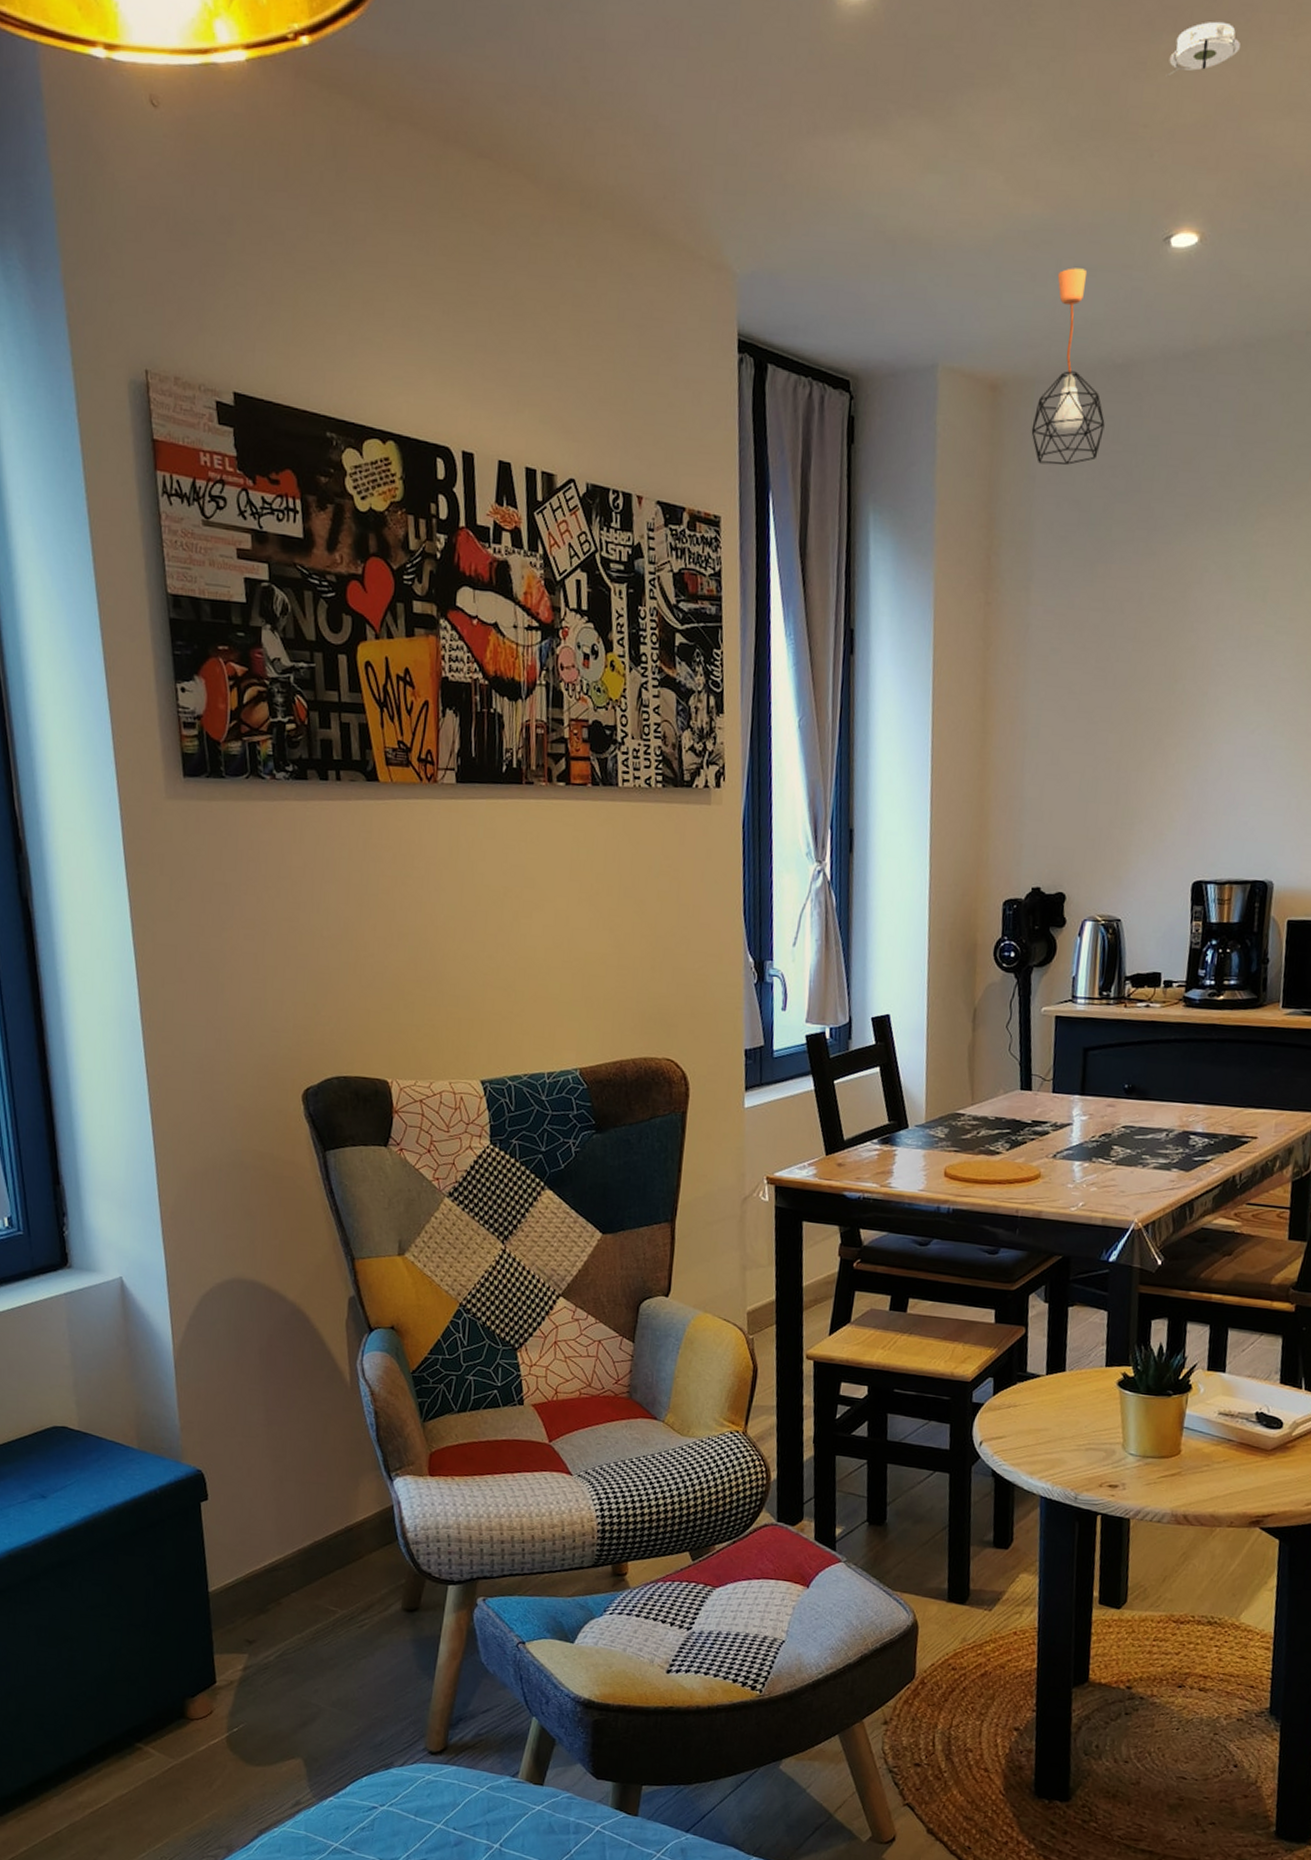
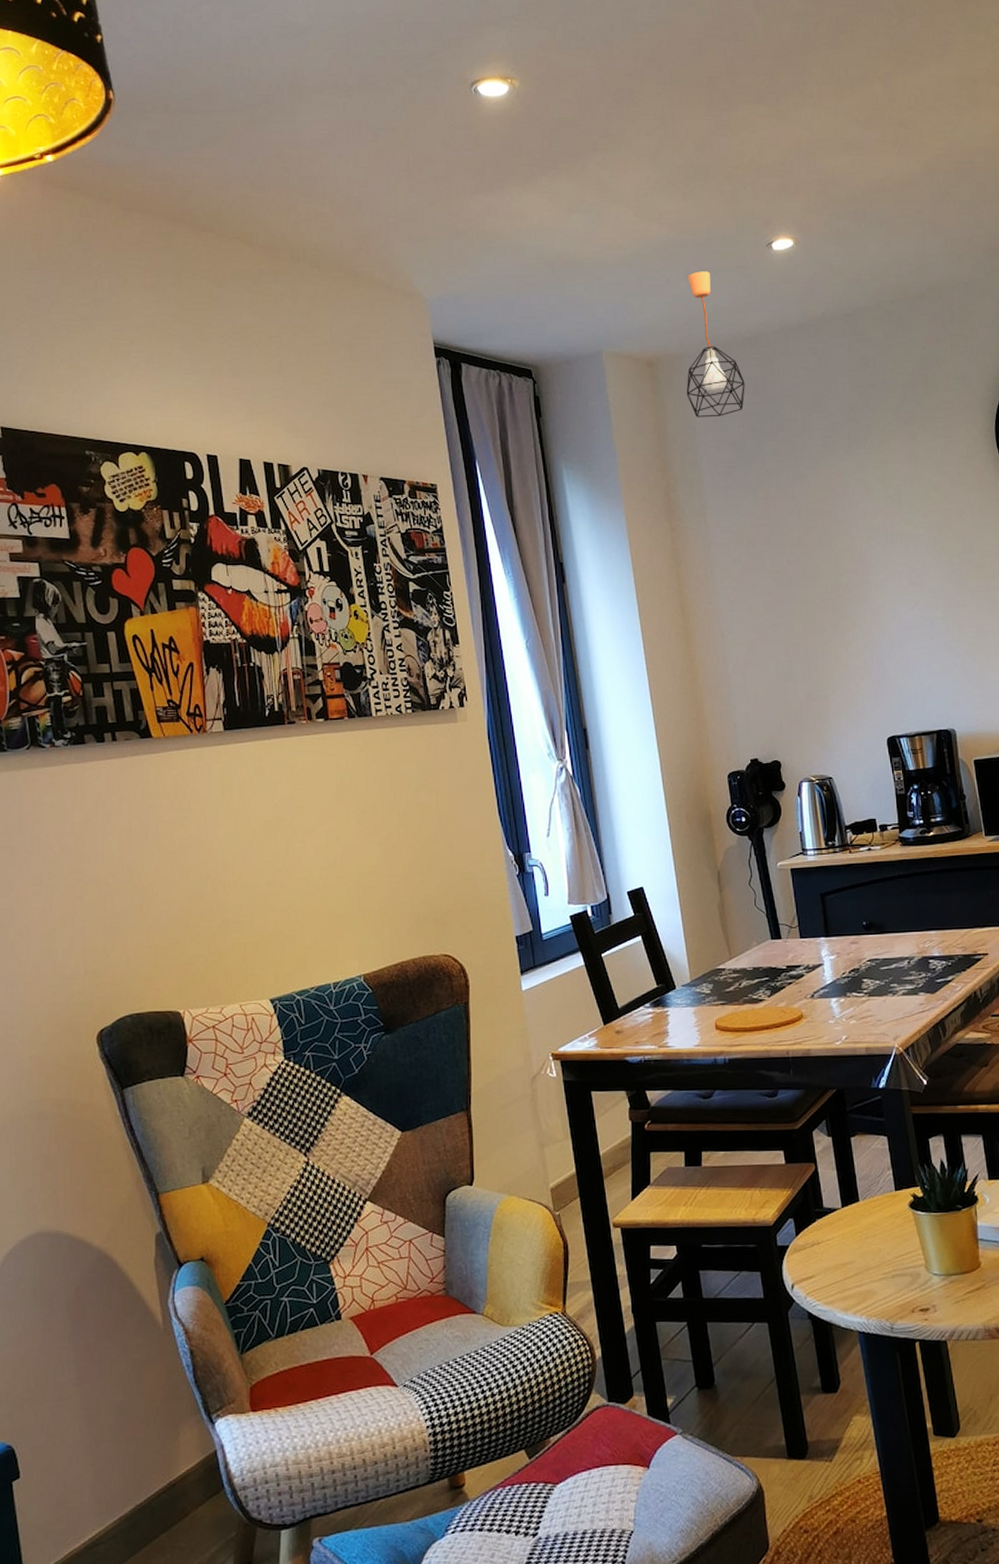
smoke detector: present [1165,21,1241,77] -> none [746,93,799,133]

